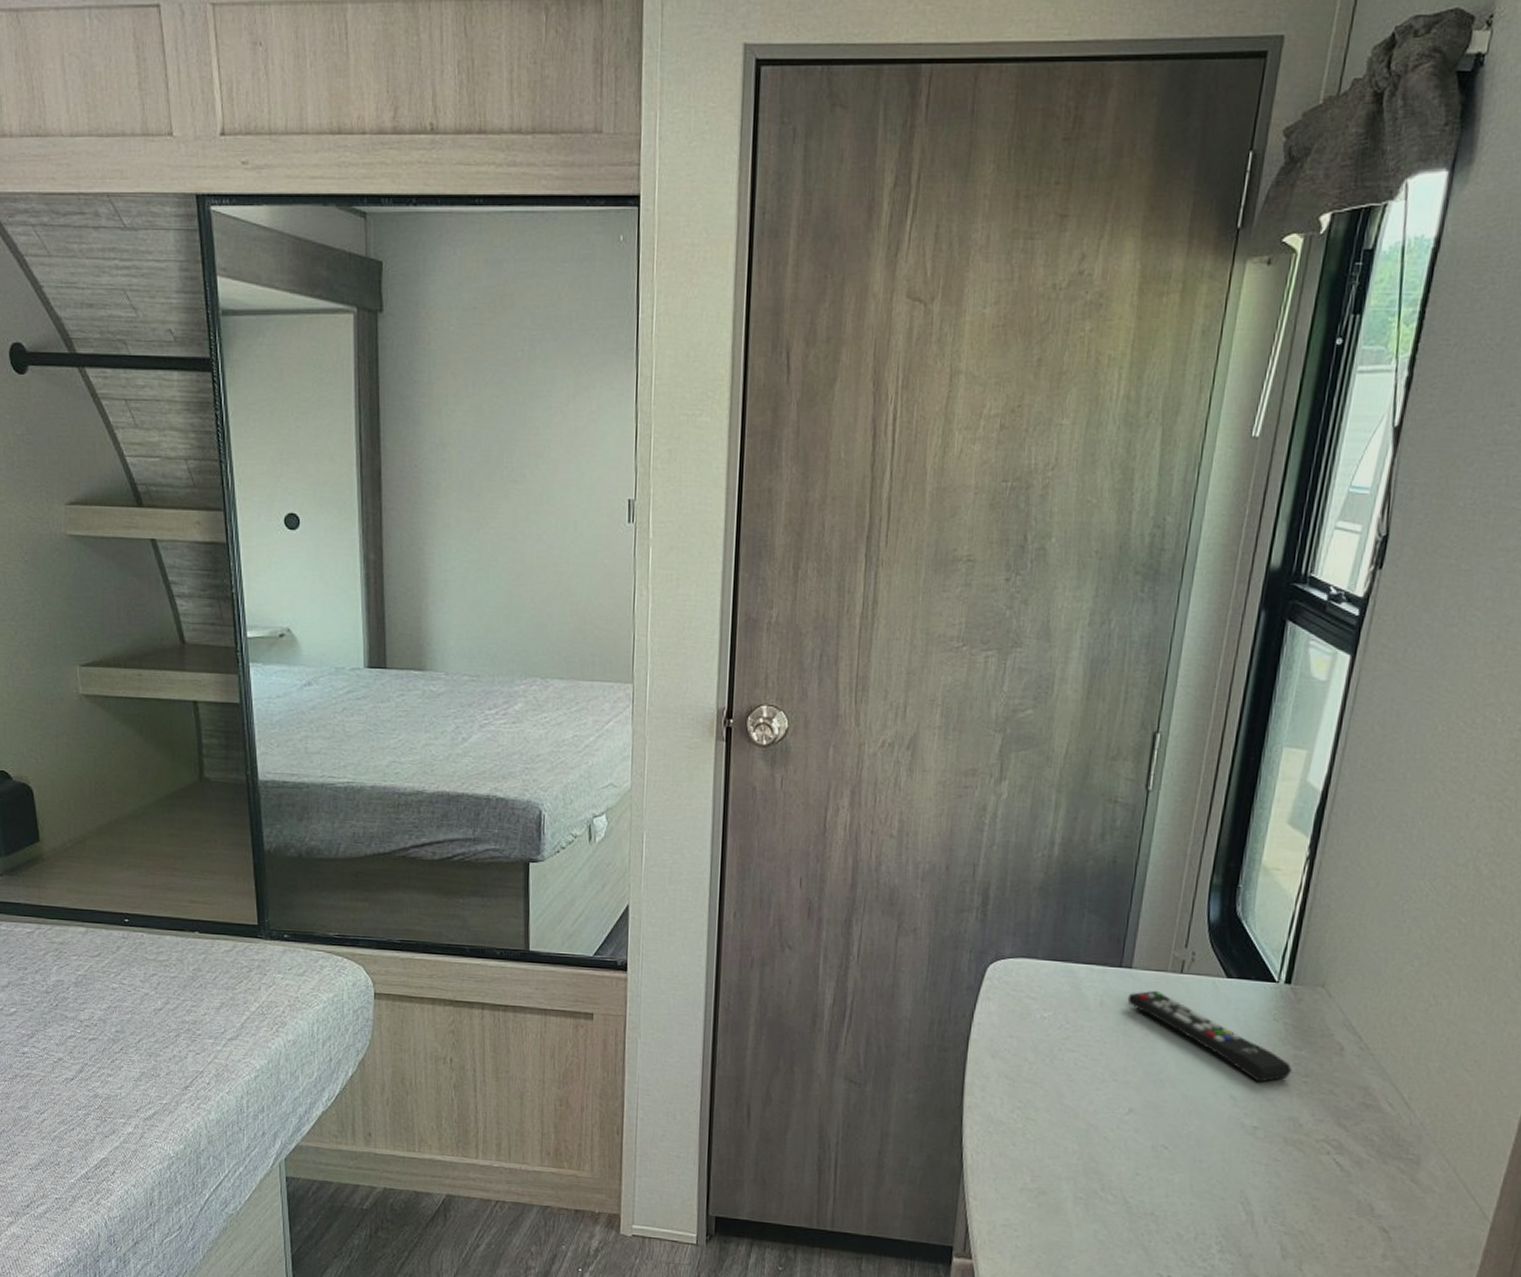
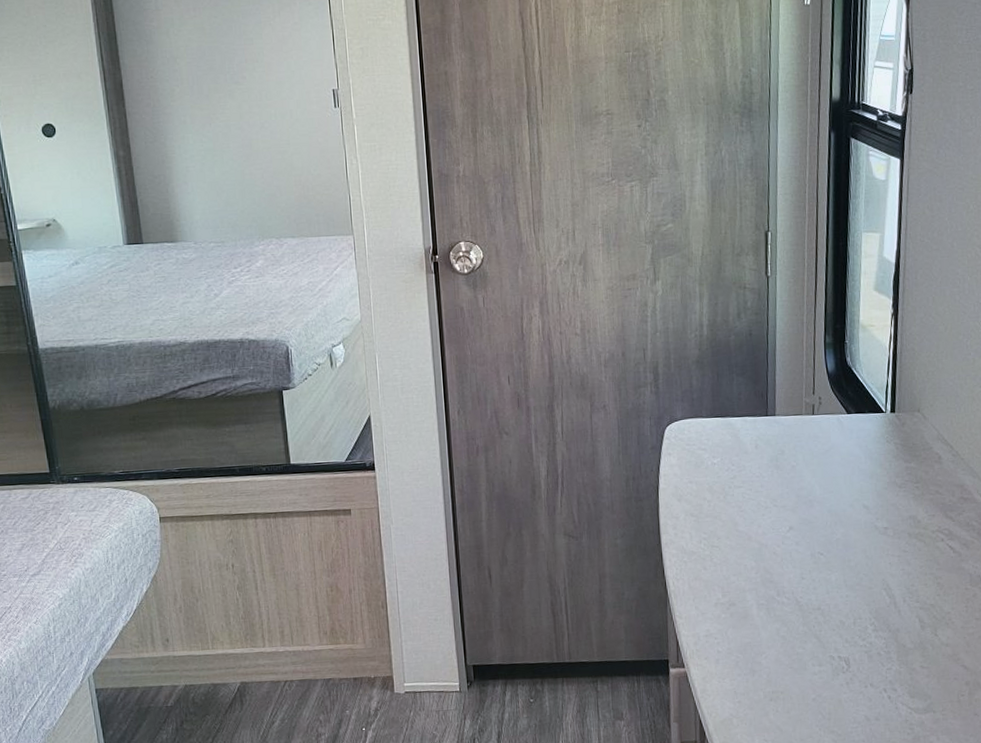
remote control: present [1127,990,1292,1083] -> none [775,430,906,492]

